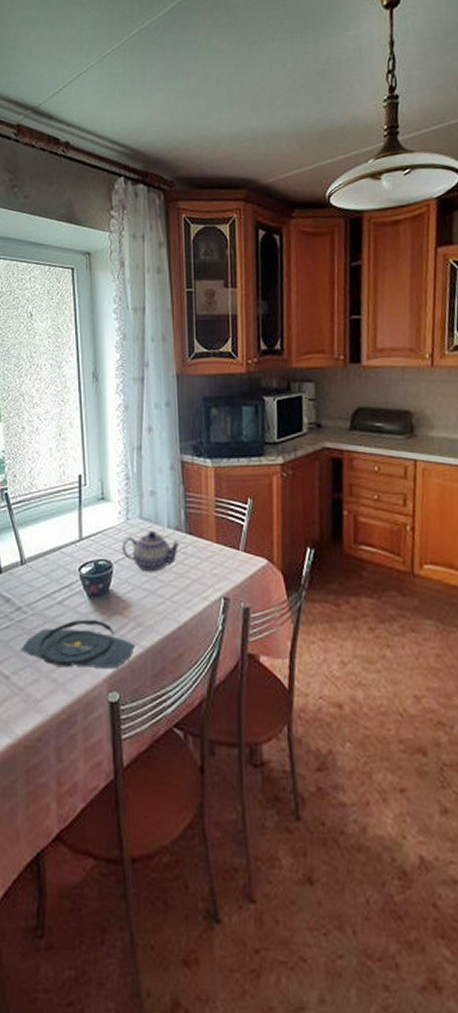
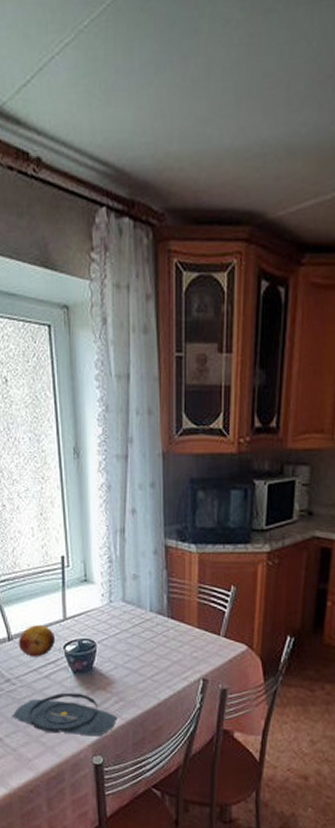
fruit: none [31,547,71,582] -> present [18,625,56,657]
teapot: present [121,530,180,572] -> none [104,613,162,653]

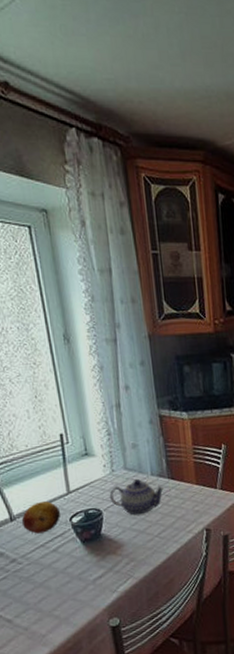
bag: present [12,692,117,736] -> none [20,560,130,606]
teapot: none [104,613,162,653] -> present [109,478,164,515]

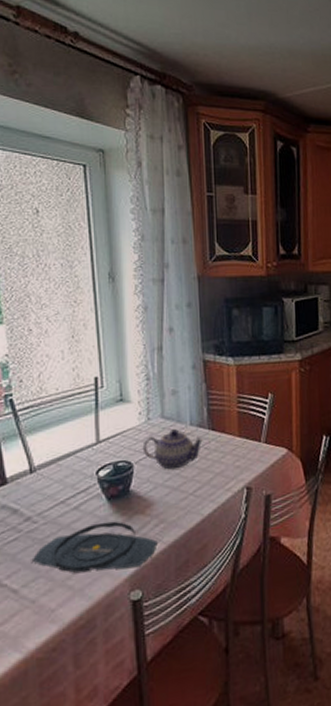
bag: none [20,560,130,606] -> present [31,521,158,574]
fruit: present [21,501,61,534] -> none [42,451,87,489]

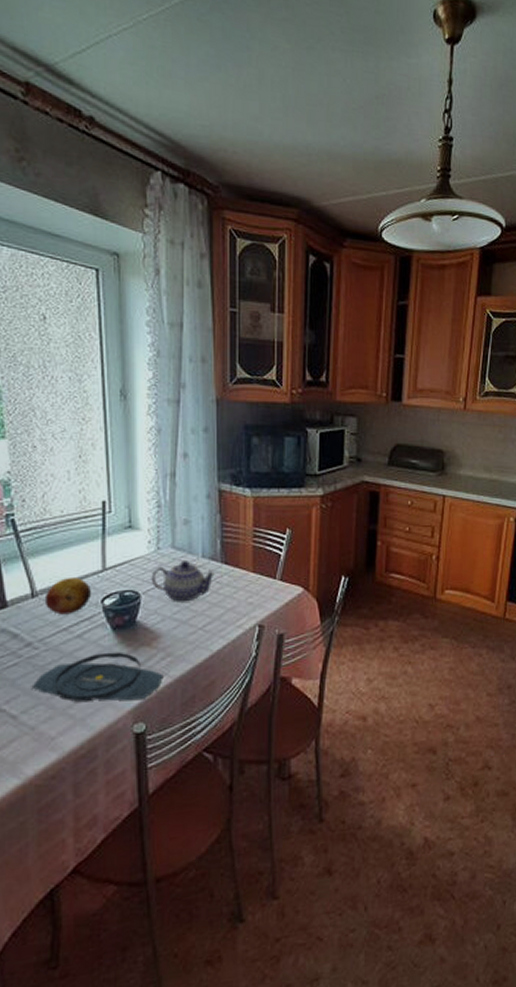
fruit: none [42,451,87,489] -> present [44,578,92,615]

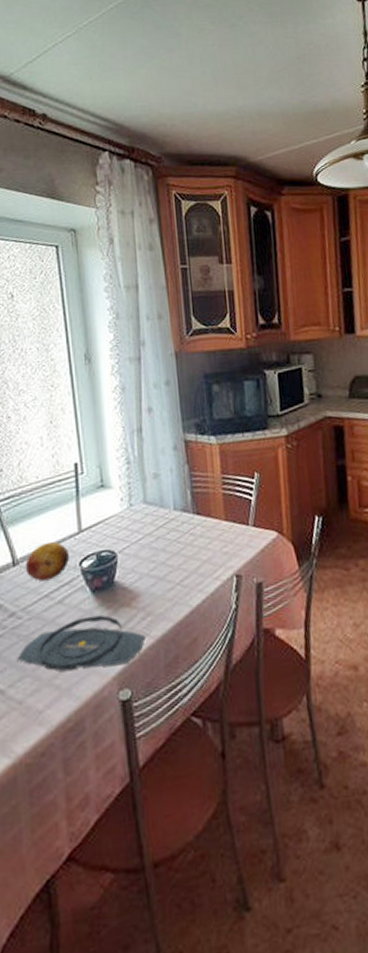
teapot: present [151,559,215,602] -> none [125,513,188,558]

